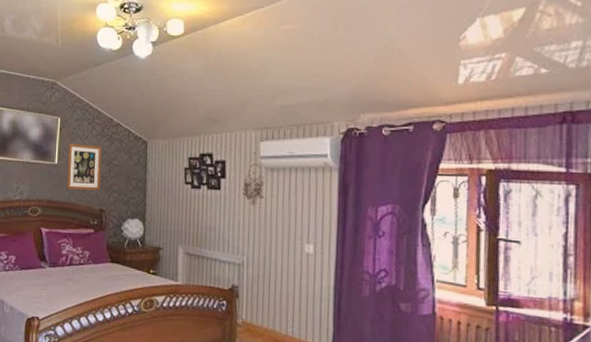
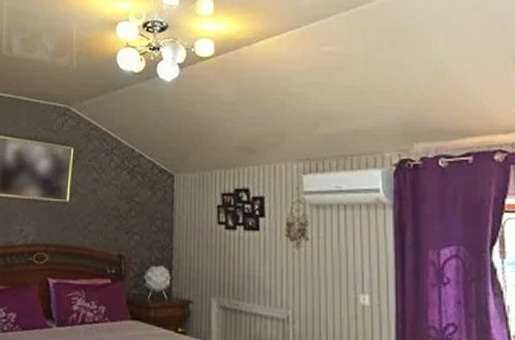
wall art: present [66,144,102,190] -> none [79,178,121,233]

